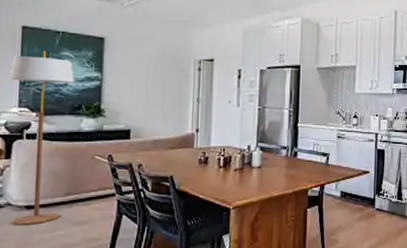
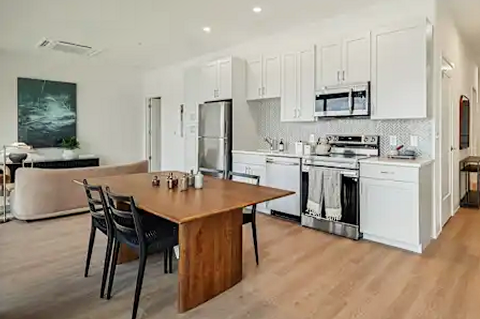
floor lamp: present [8,51,74,225] -> none [10,96,56,235]

